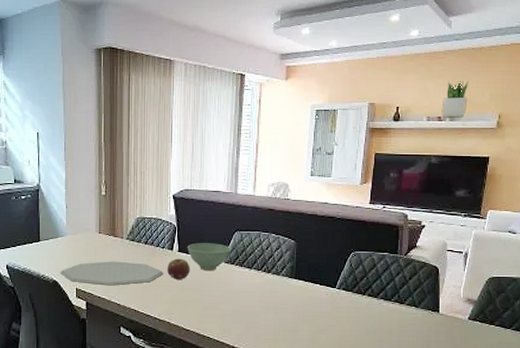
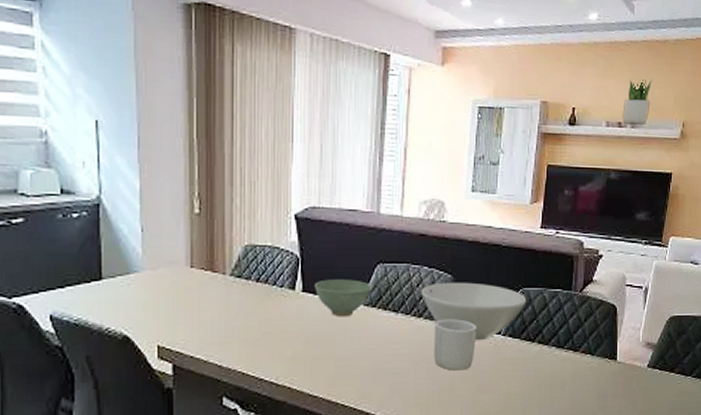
placemat: present [59,261,164,286] -> none [133,306,283,341]
fruit: present [166,258,190,279] -> none [286,300,318,329]
bowl: none [270,246,358,293] -> present [421,282,527,341]
mug: none [280,275,316,315] -> present [434,319,477,371]

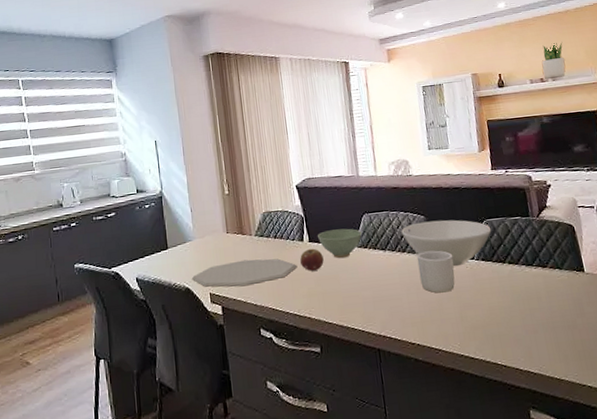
placemat: none [133,306,283,341] -> present [191,258,298,287]
fruit: none [286,300,318,329] -> present [299,248,324,271]

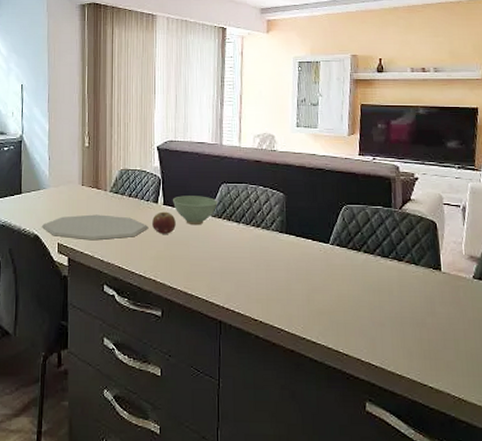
bowl: present [401,219,492,267] -> none [258,199,351,249]
mug: present [416,250,455,293] -> none [270,229,308,273]
planter: present [541,41,566,80] -> none [425,32,450,70]

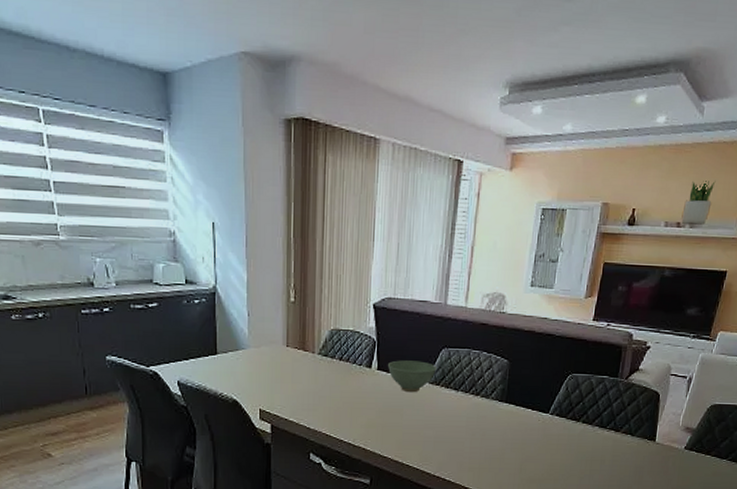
placemat: present [41,214,149,241] -> none [240,379,360,407]
fruit: present [151,211,176,234] -> none [363,377,390,401]
planter: none [425,32,450,70] -> present [681,180,716,226]

